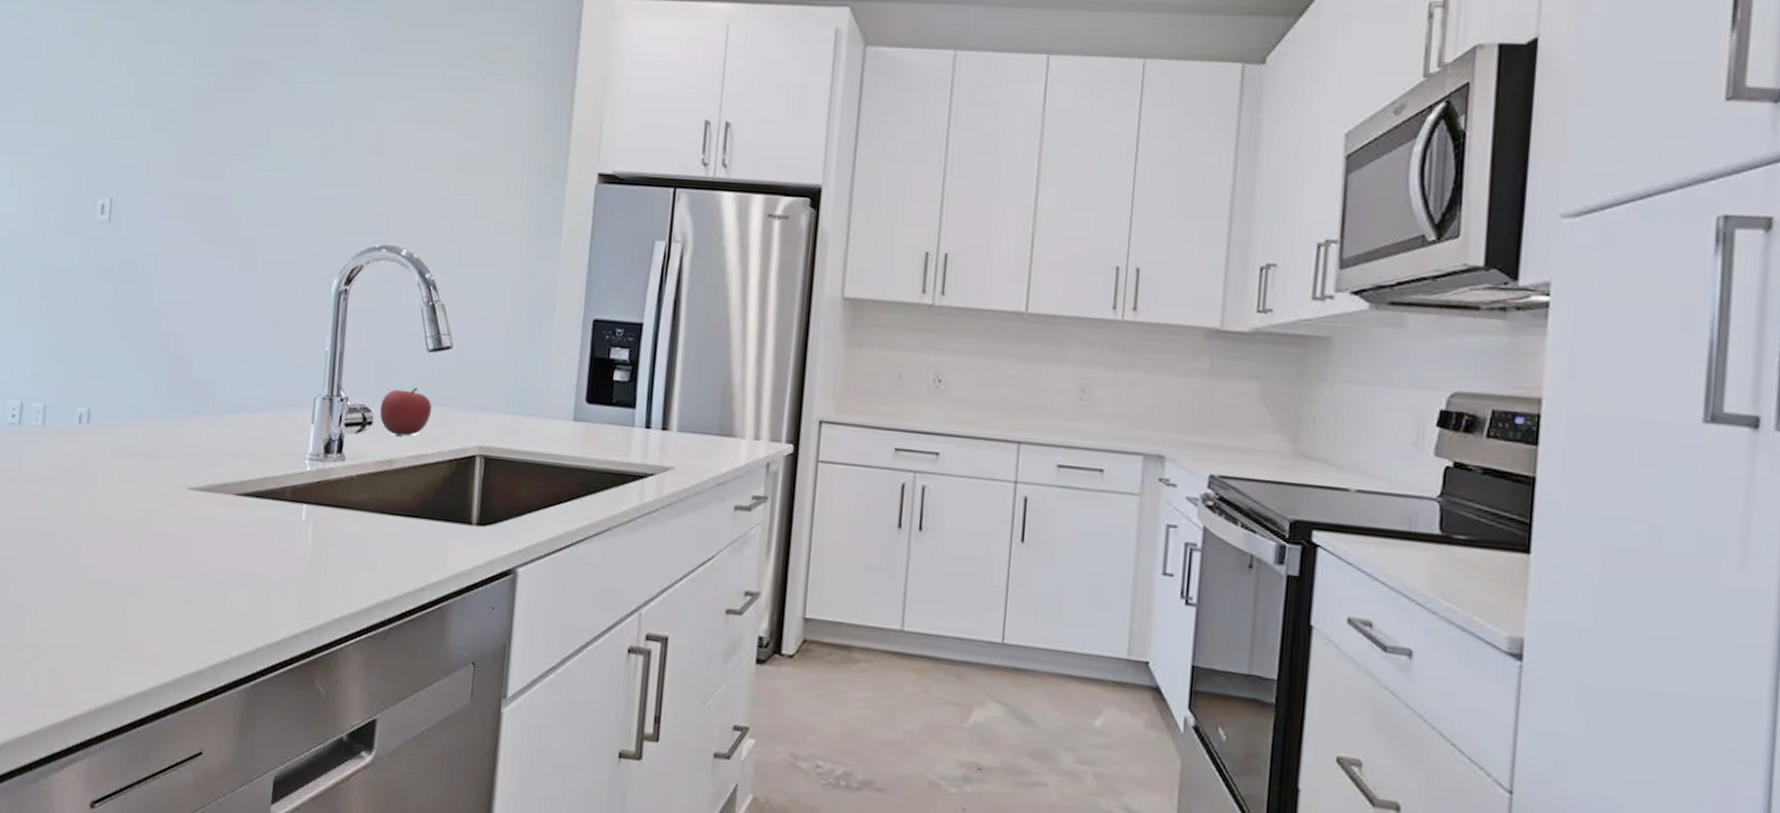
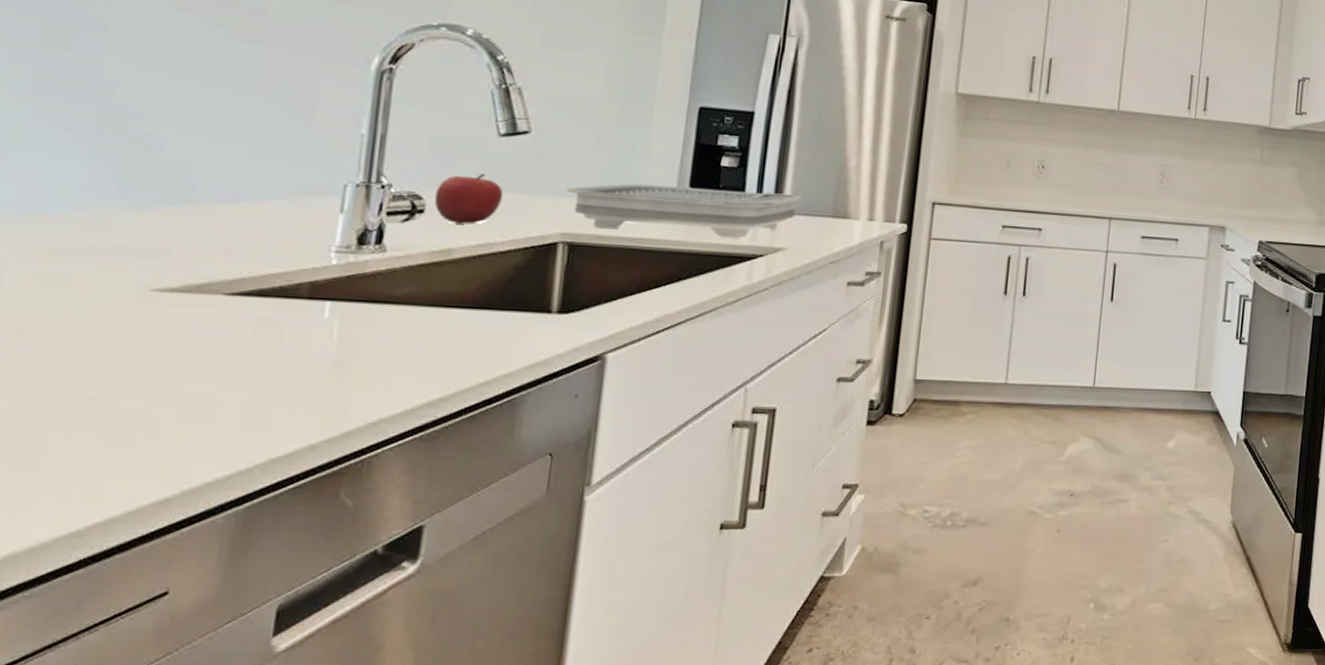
dish rack: none [482,398,693,456] -> present [566,183,806,238]

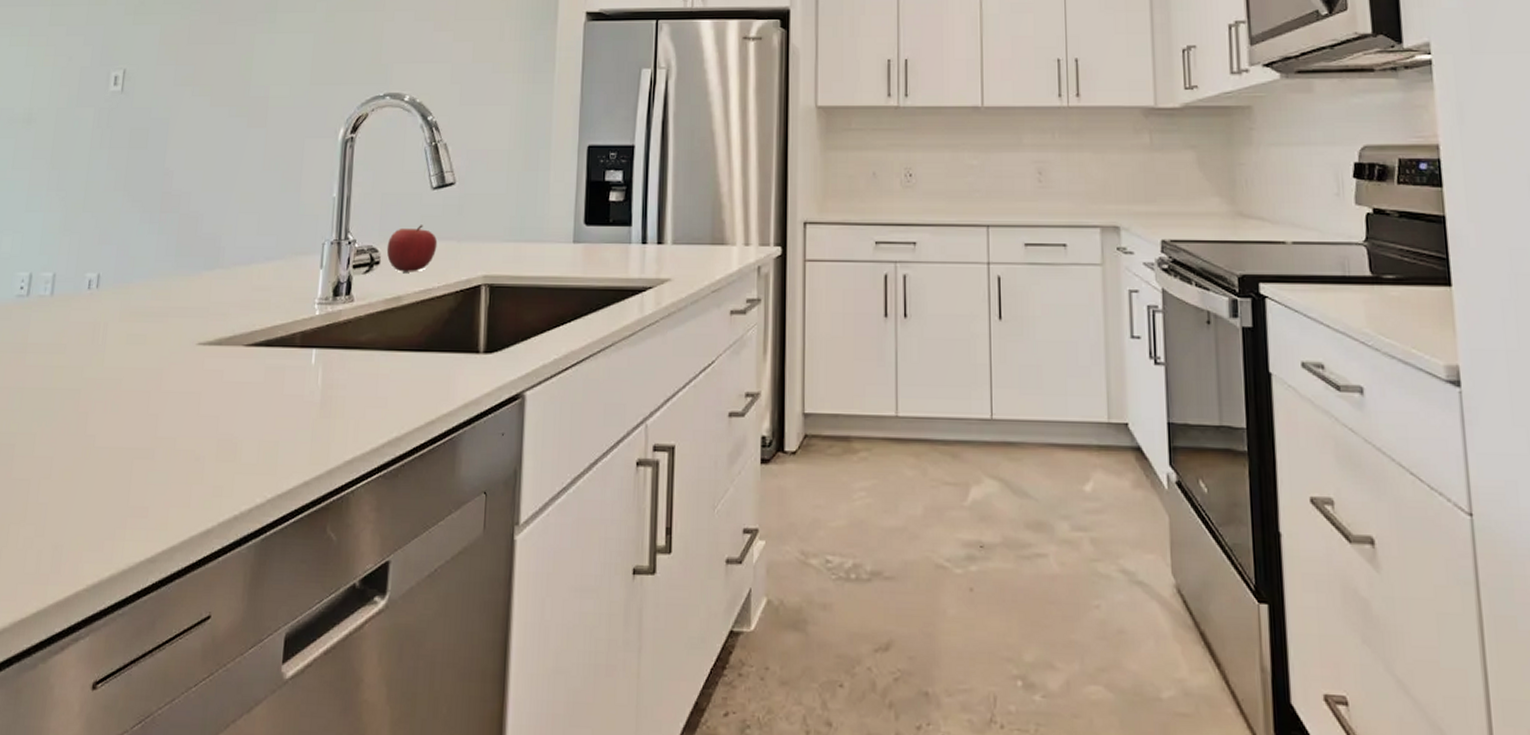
dish rack: present [566,183,806,238] -> none [485,223,686,271]

